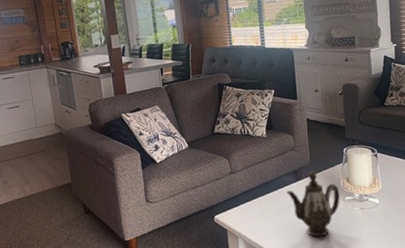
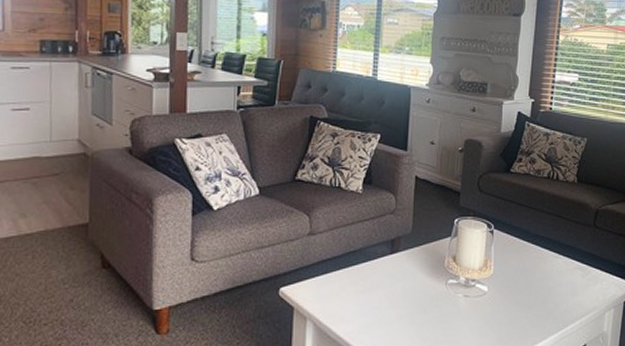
teapot: present [286,171,340,237] -> none [377,243,442,328]

